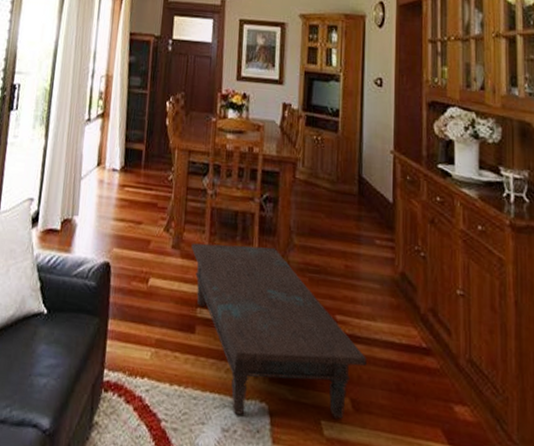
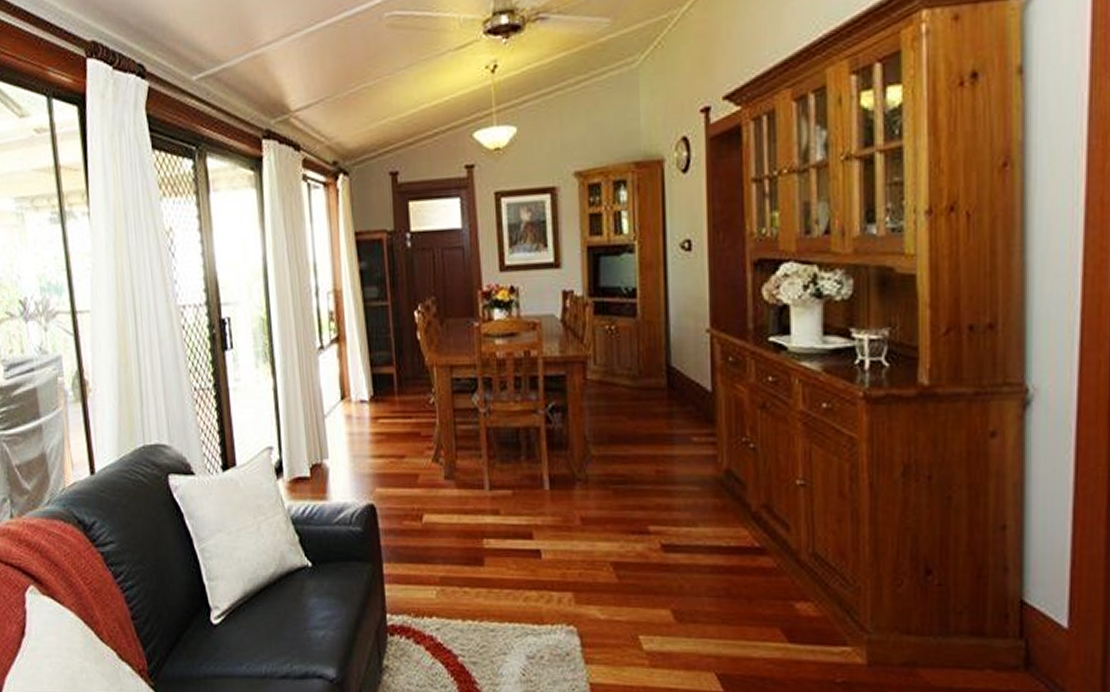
coffee table: present [191,243,367,419] -> none [467,462,689,642]

